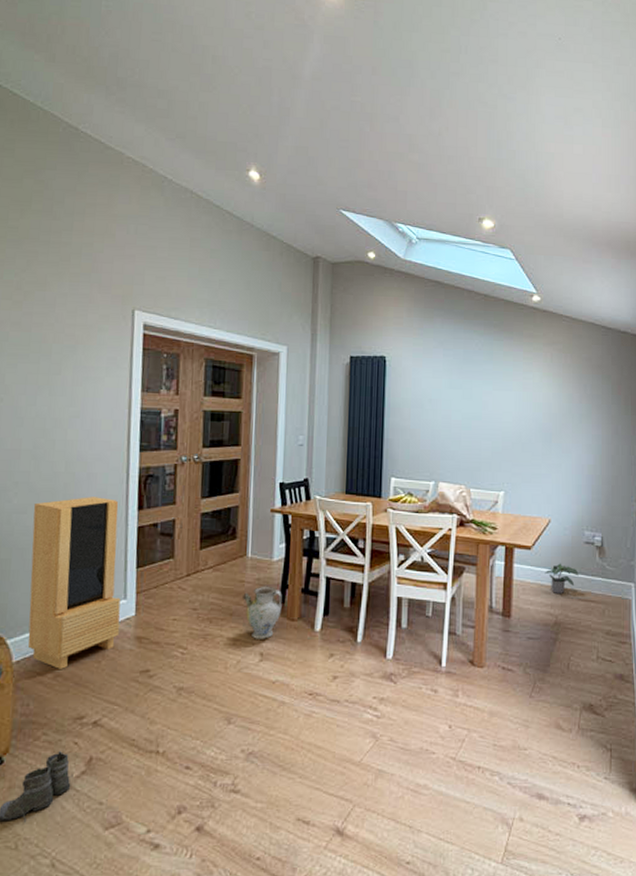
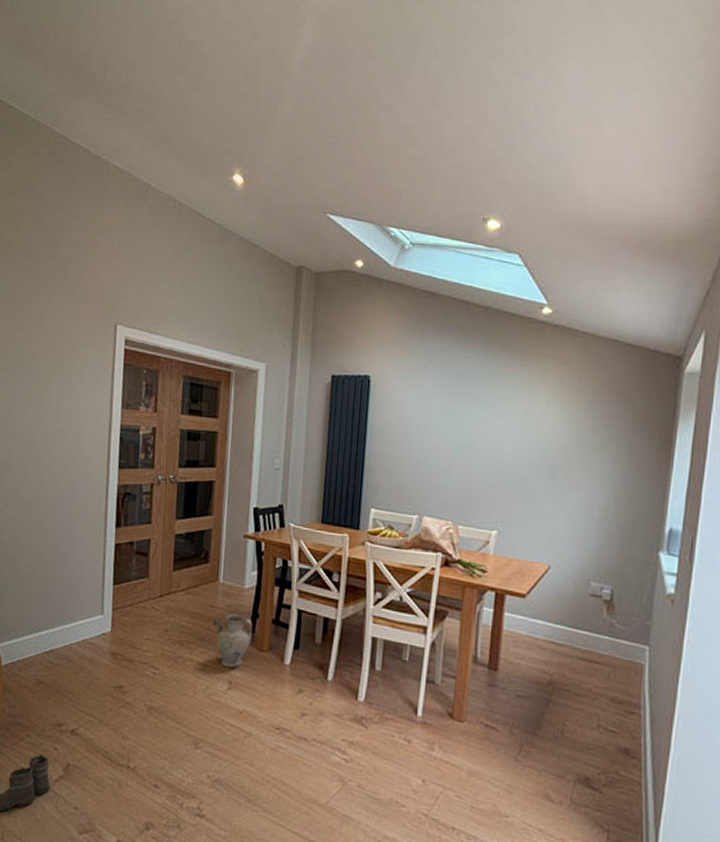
storage cabinet: present [27,497,121,669] -> none [14,511,98,677]
potted plant: present [544,563,579,595] -> none [540,616,581,651]

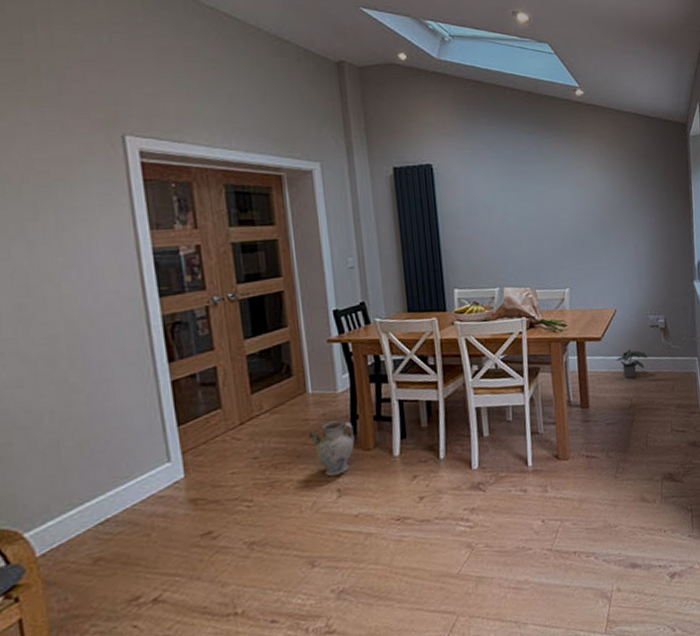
potted plant: none [540,616,581,651] -> present [616,349,648,379]

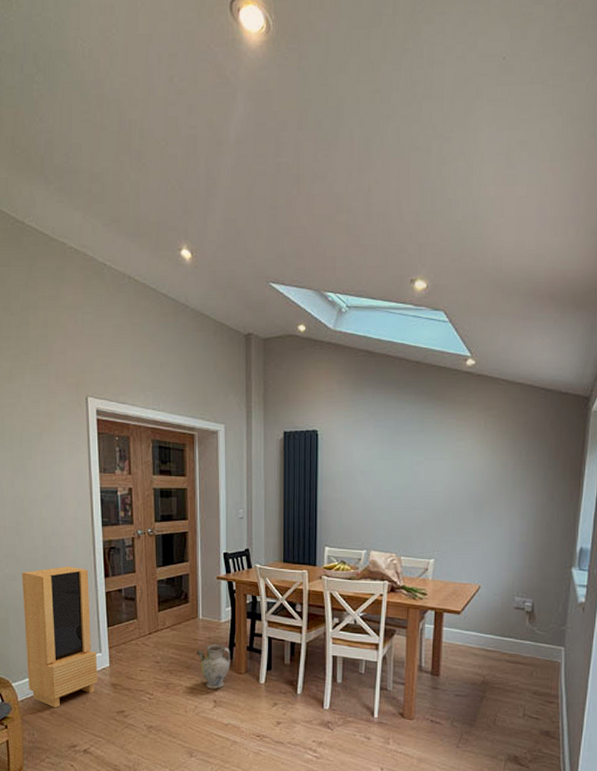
storage cabinet: none [30,354,169,553] -> present [21,566,98,708]
potted plant: present [616,349,648,379] -> none [473,627,508,657]

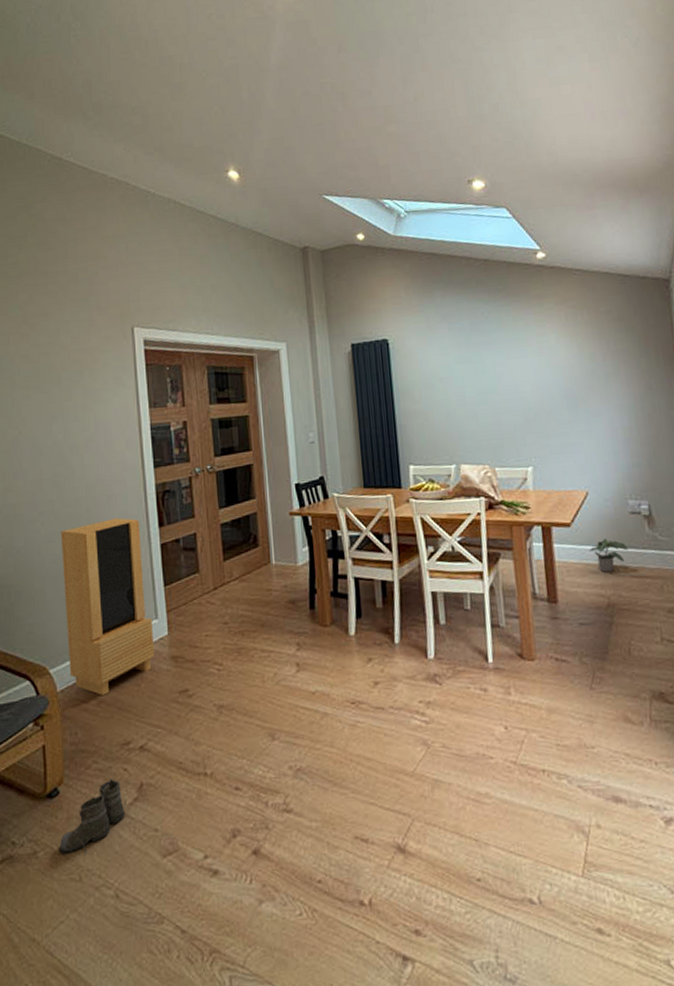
ceramic jug: present [197,643,230,689] -> none [272,592,313,649]
potted plant: none [473,627,508,657] -> present [589,538,628,573]

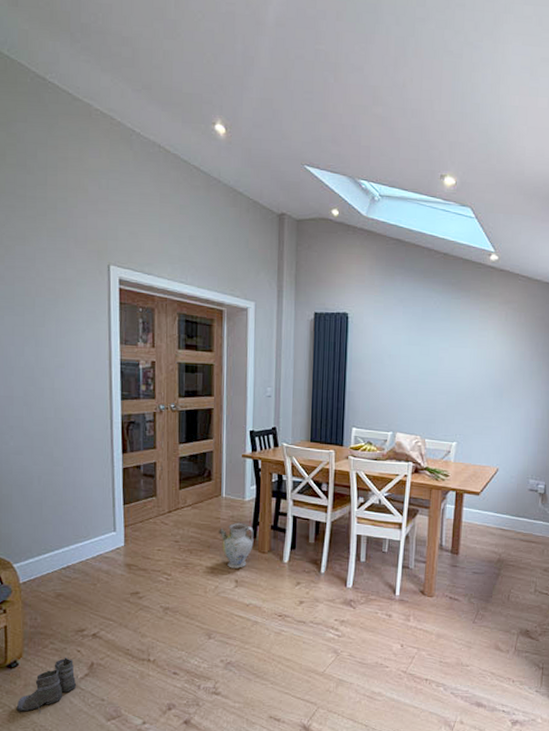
storage cabinet: present [60,518,155,695] -> none [28,440,112,590]
ceramic jug: none [272,592,313,649] -> present [219,522,254,569]
potted plant: present [589,538,628,573] -> none [491,508,522,536]

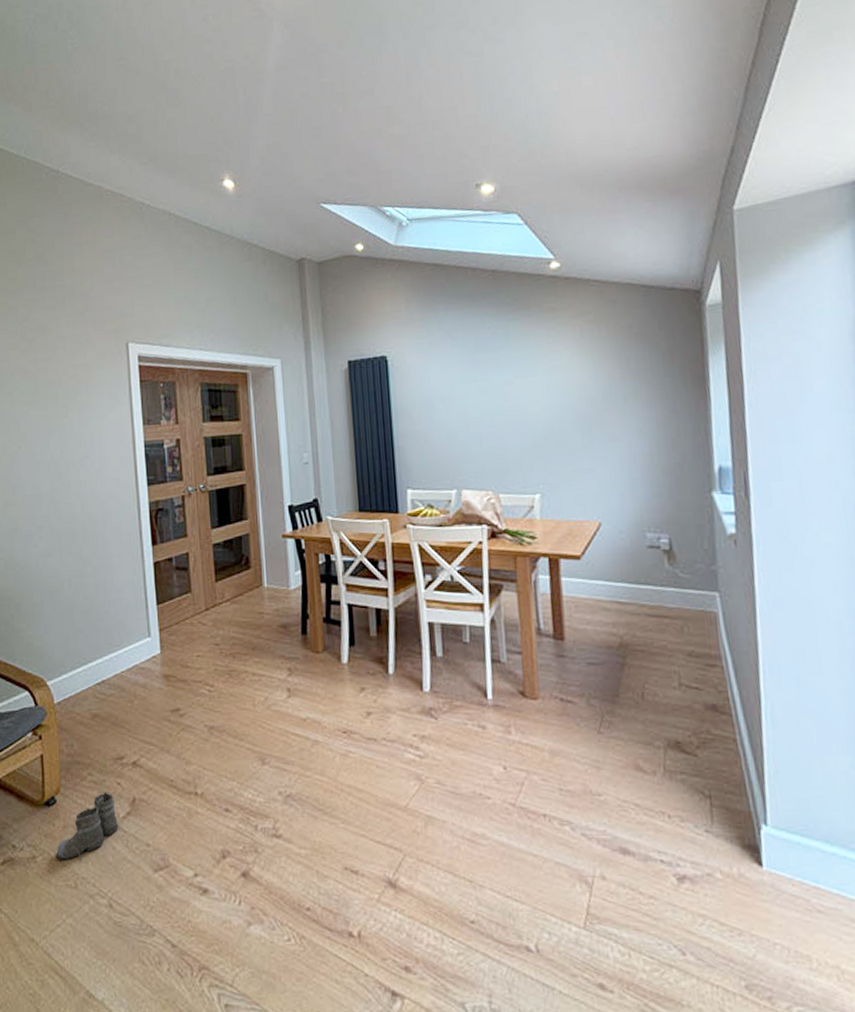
ceramic jug: present [219,522,254,569] -> none [263,616,305,674]

